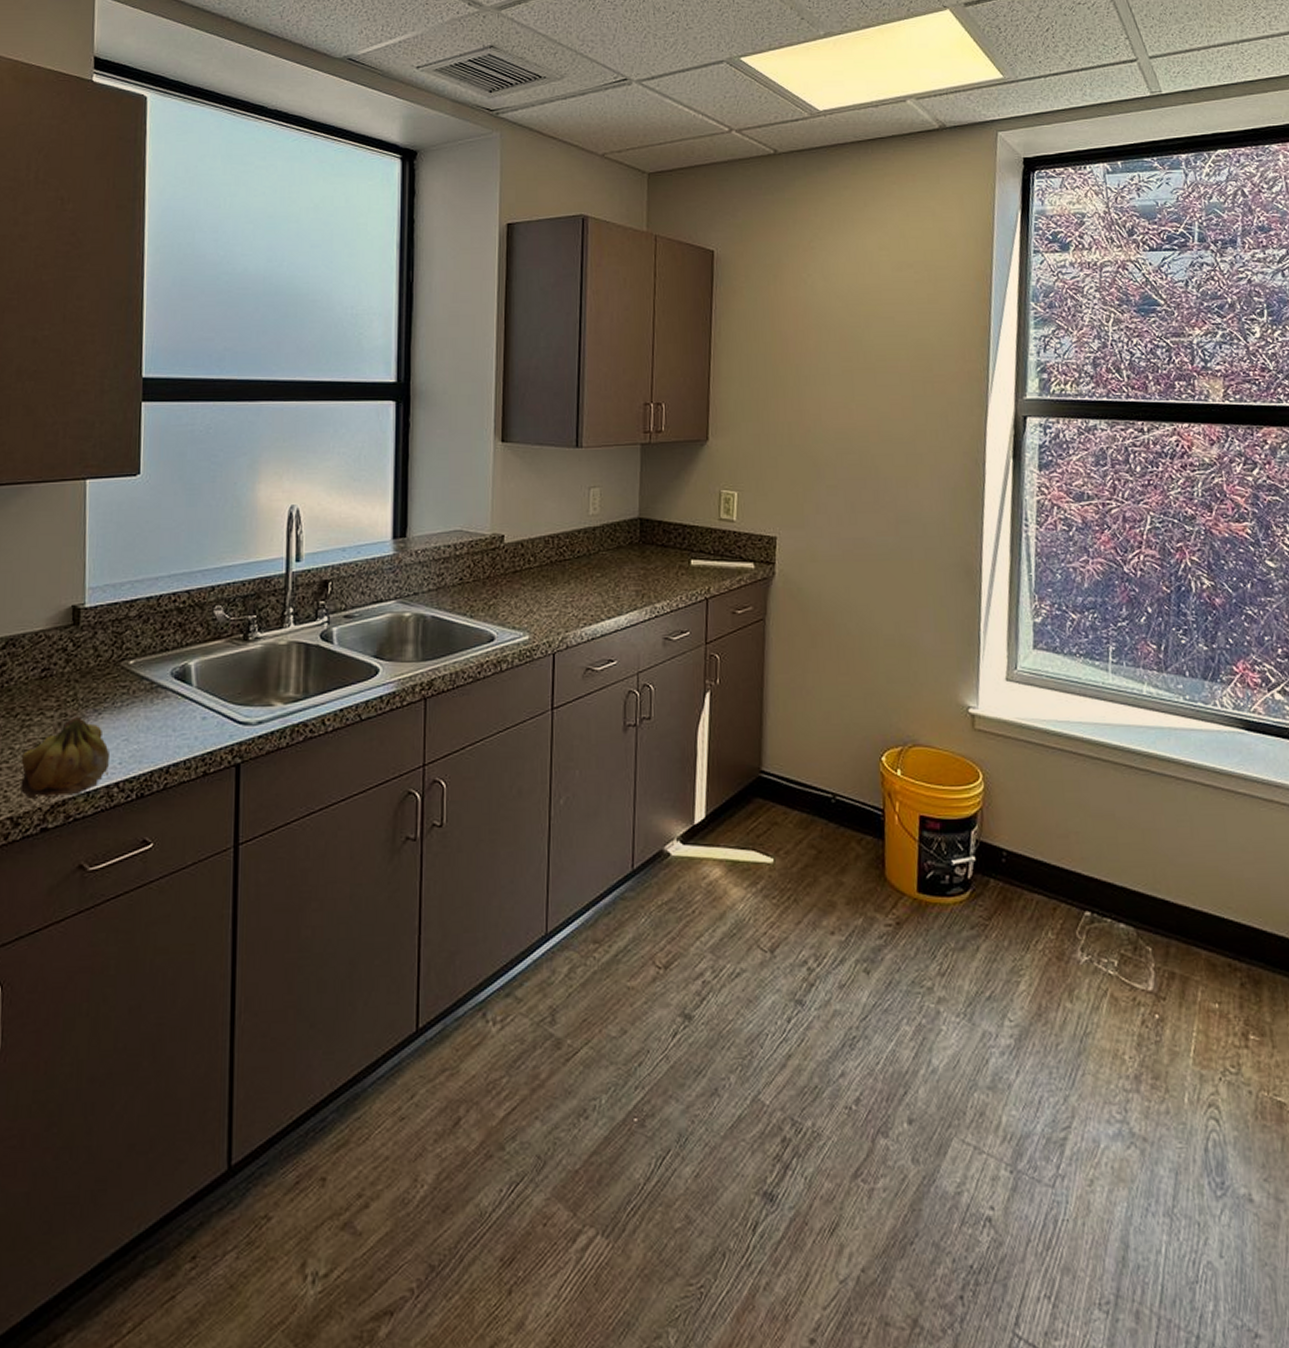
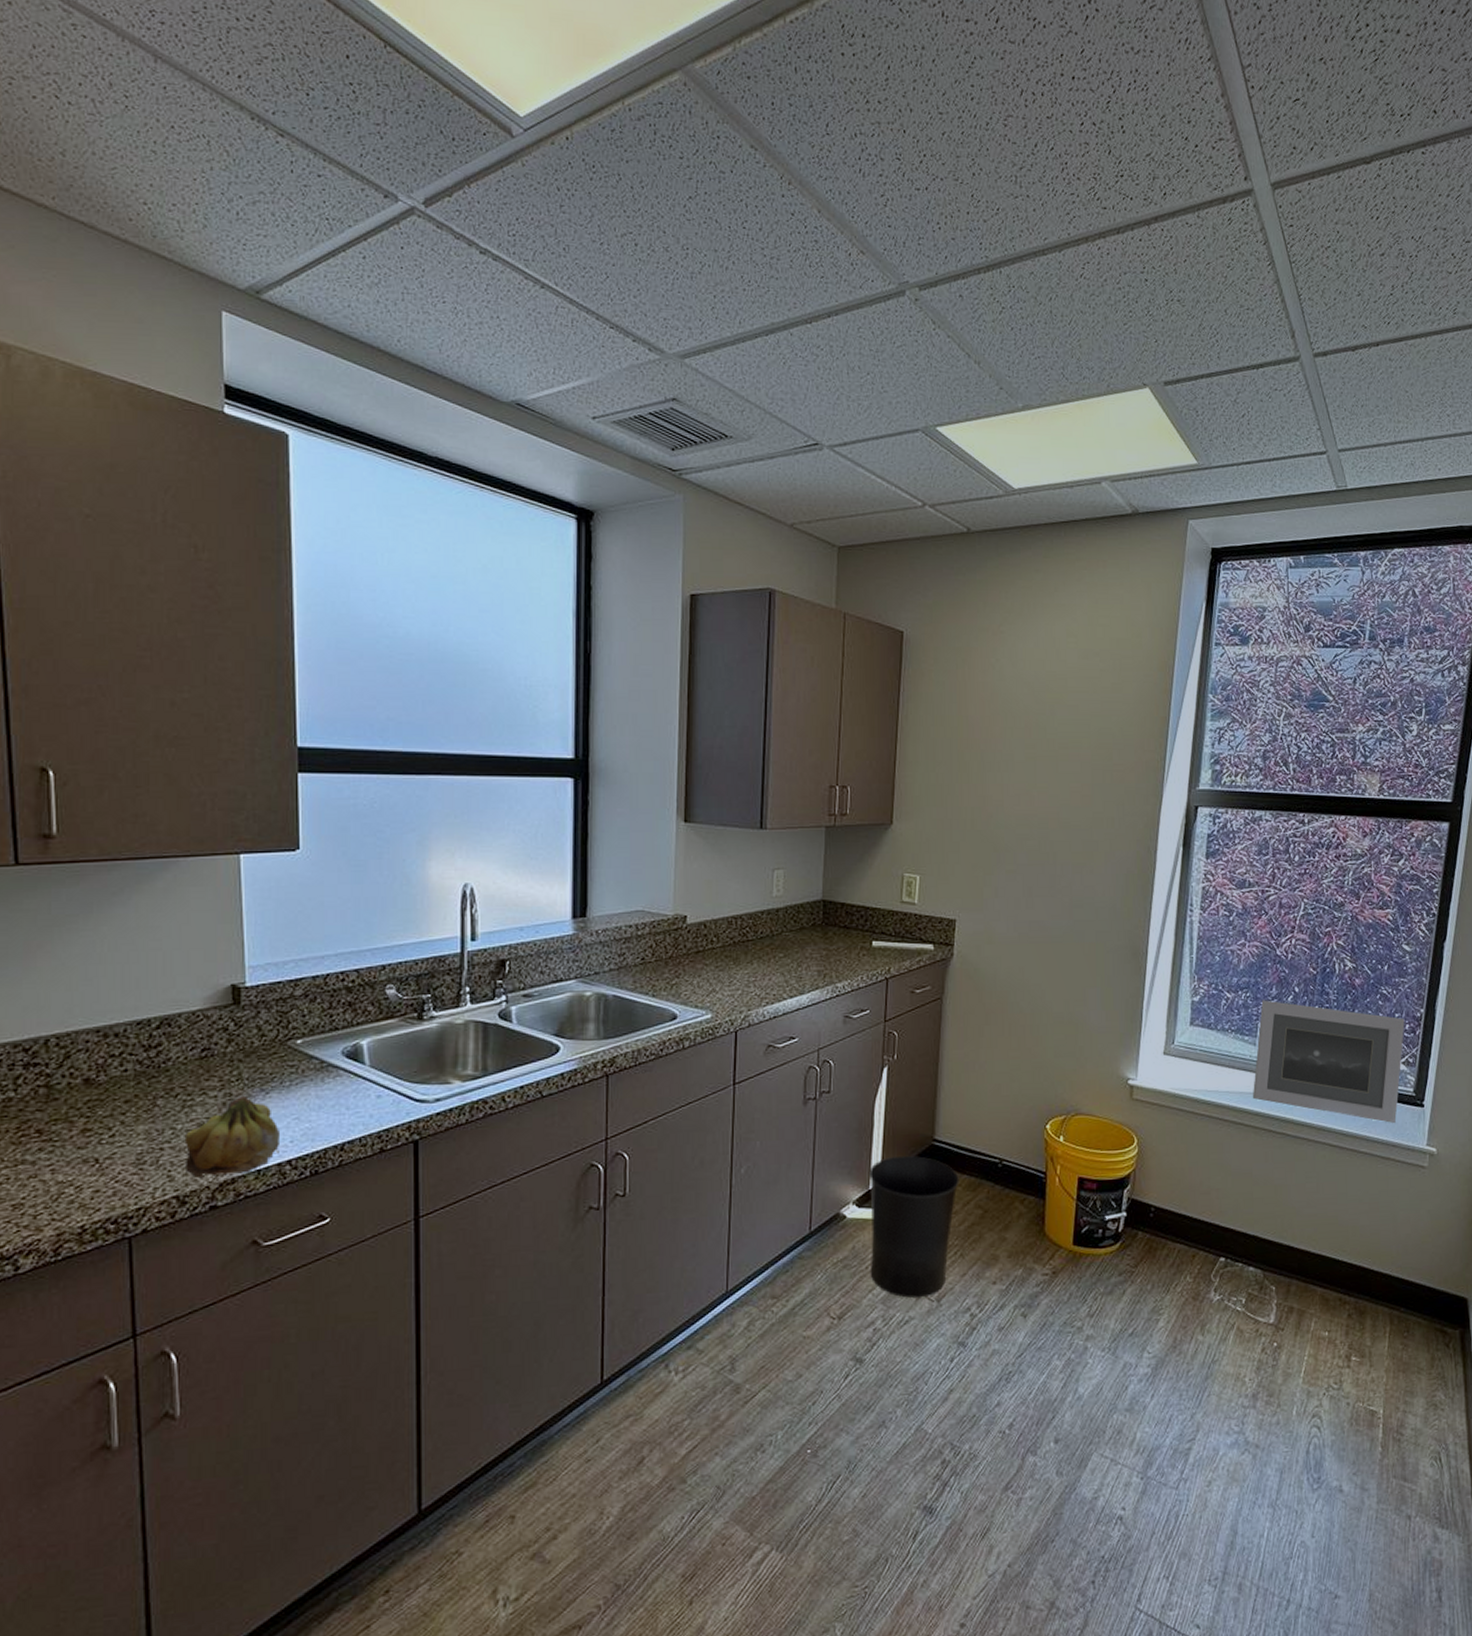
waste bin: none [694,788,790,947] -> present [869,1155,959,1298]
picture frame: none [1108,621,1277,761] -> present [1253,1000,1405,1124]

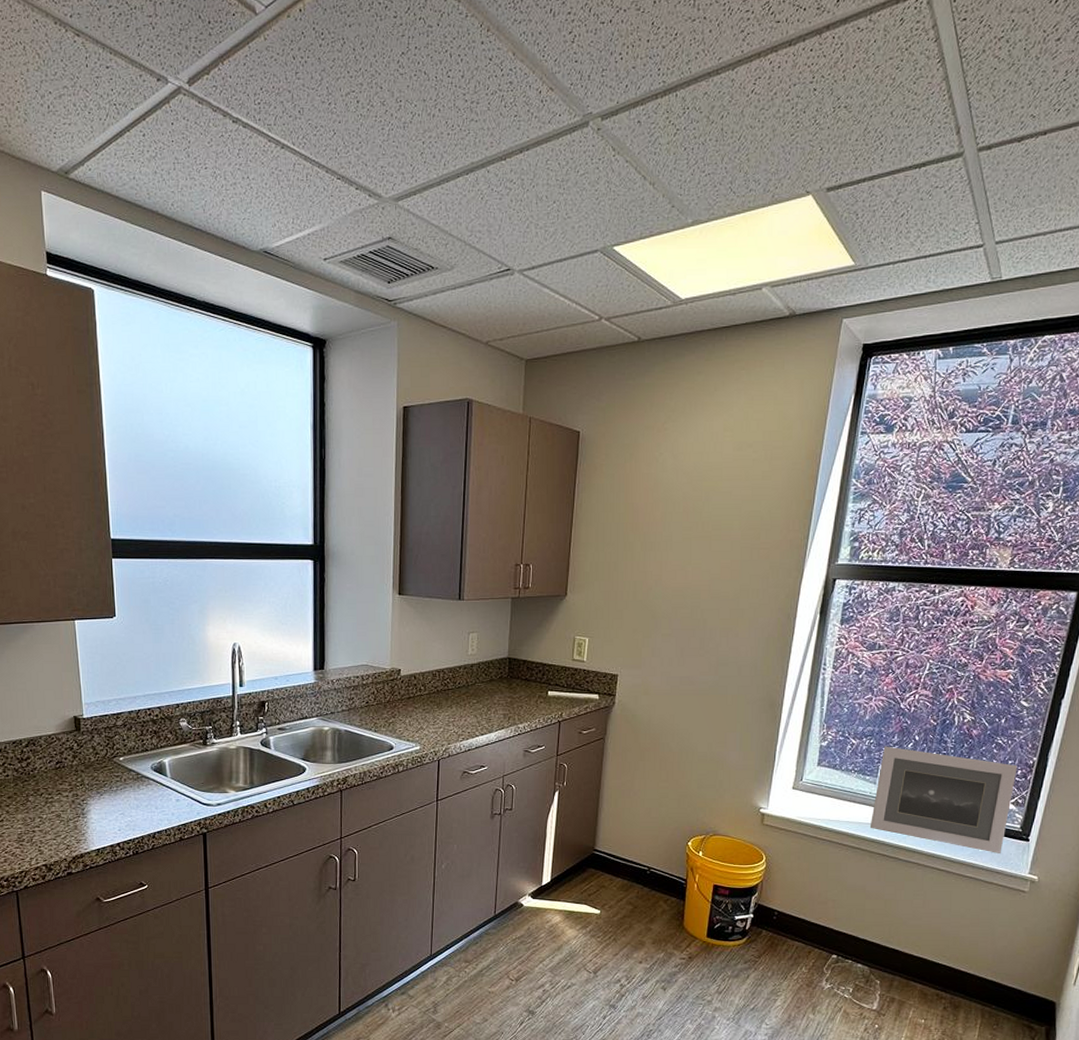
fruit: present [184,1097,281,1177] -> none [48,797,112,852]
waste bin: present [869,1155,959,1298] -> none [542,861,614,969]

